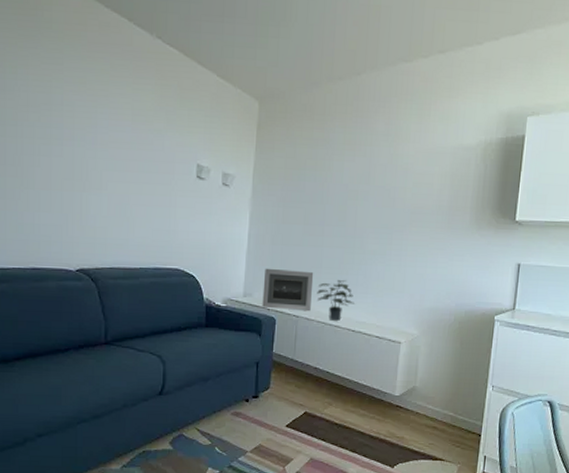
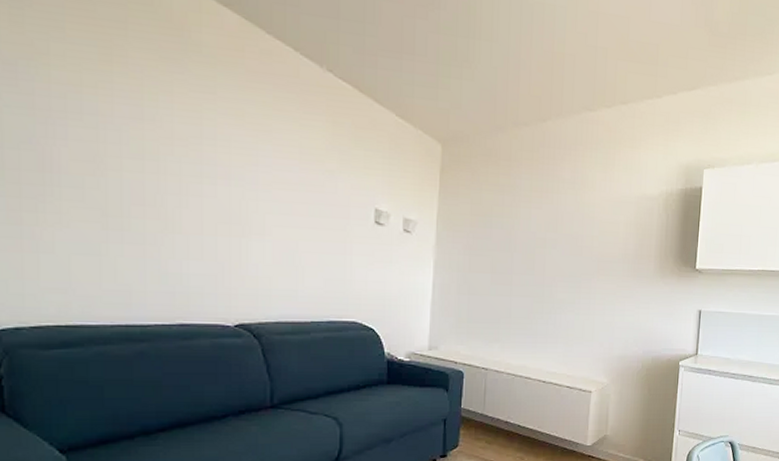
picture frame: present [262,268,314,312] -> none [449,319,503,364]
potted plant: present [317,280,354,322] -> none [506,330,545,373]

